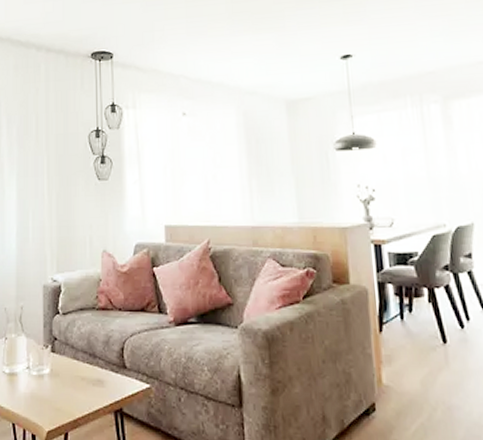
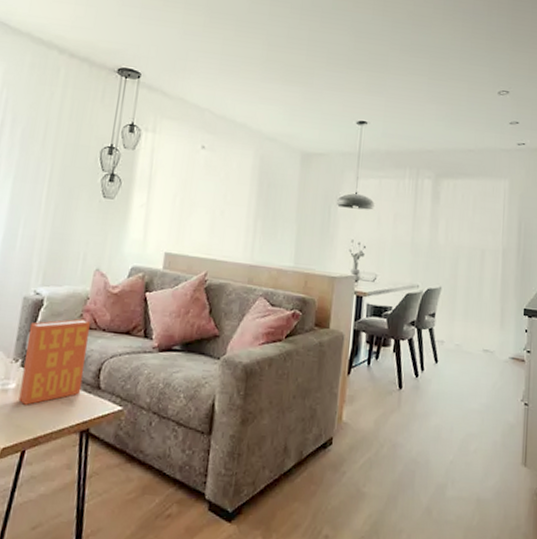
book: none [53,300,109,389] -> present [18,318,90,405]

